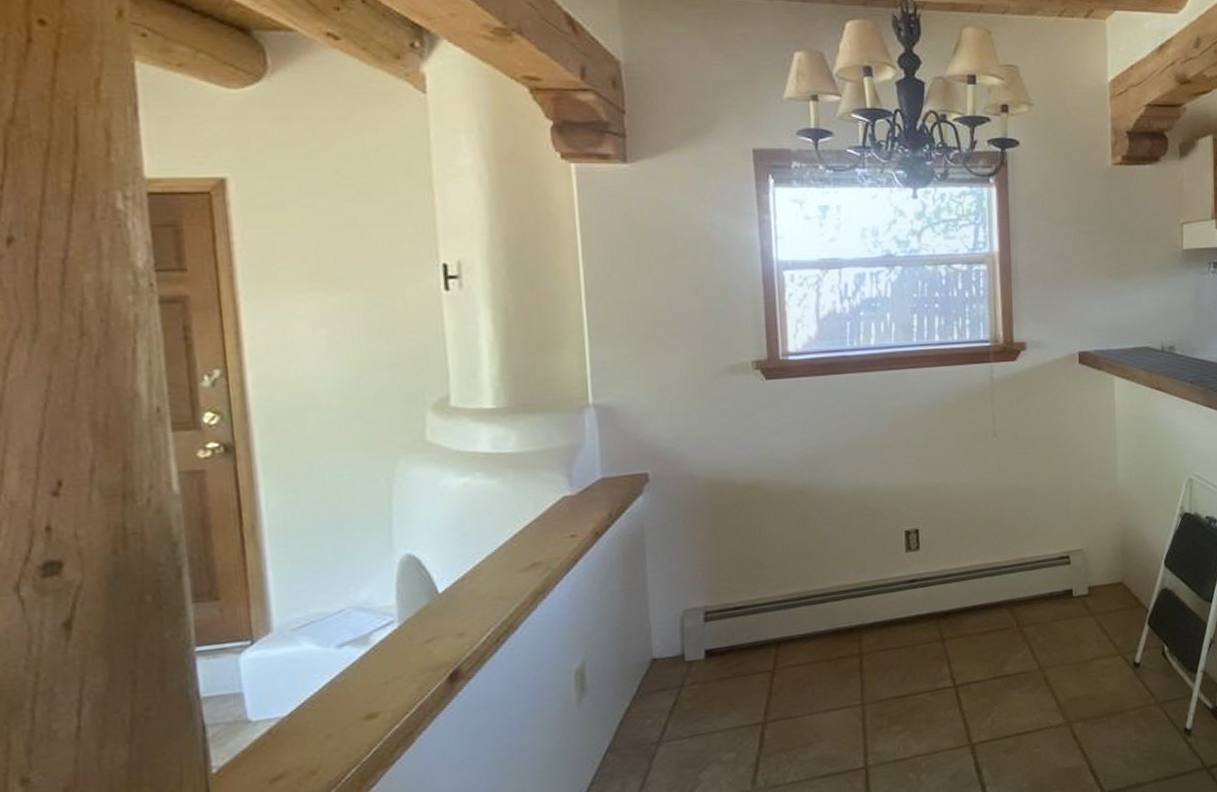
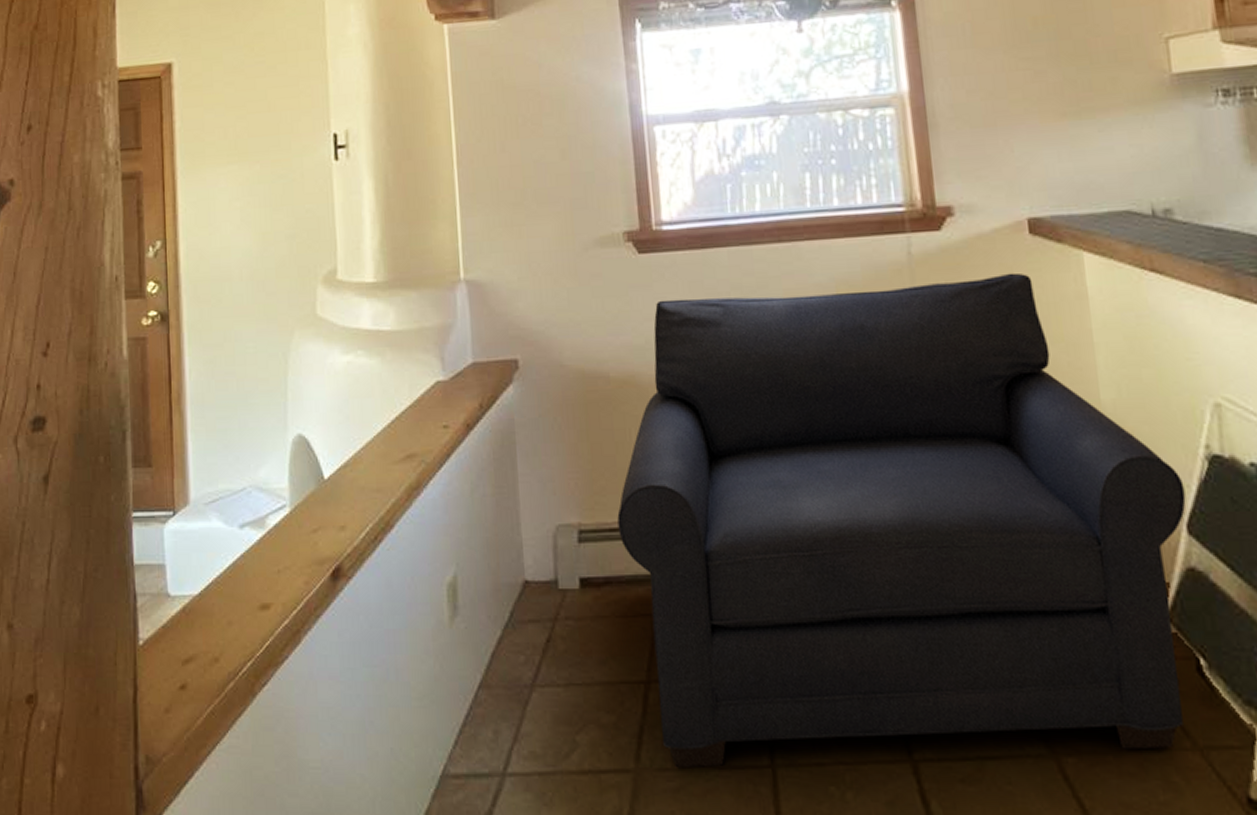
sofa: none [741,392,1166,783] -> present [617,272,1186,768]

